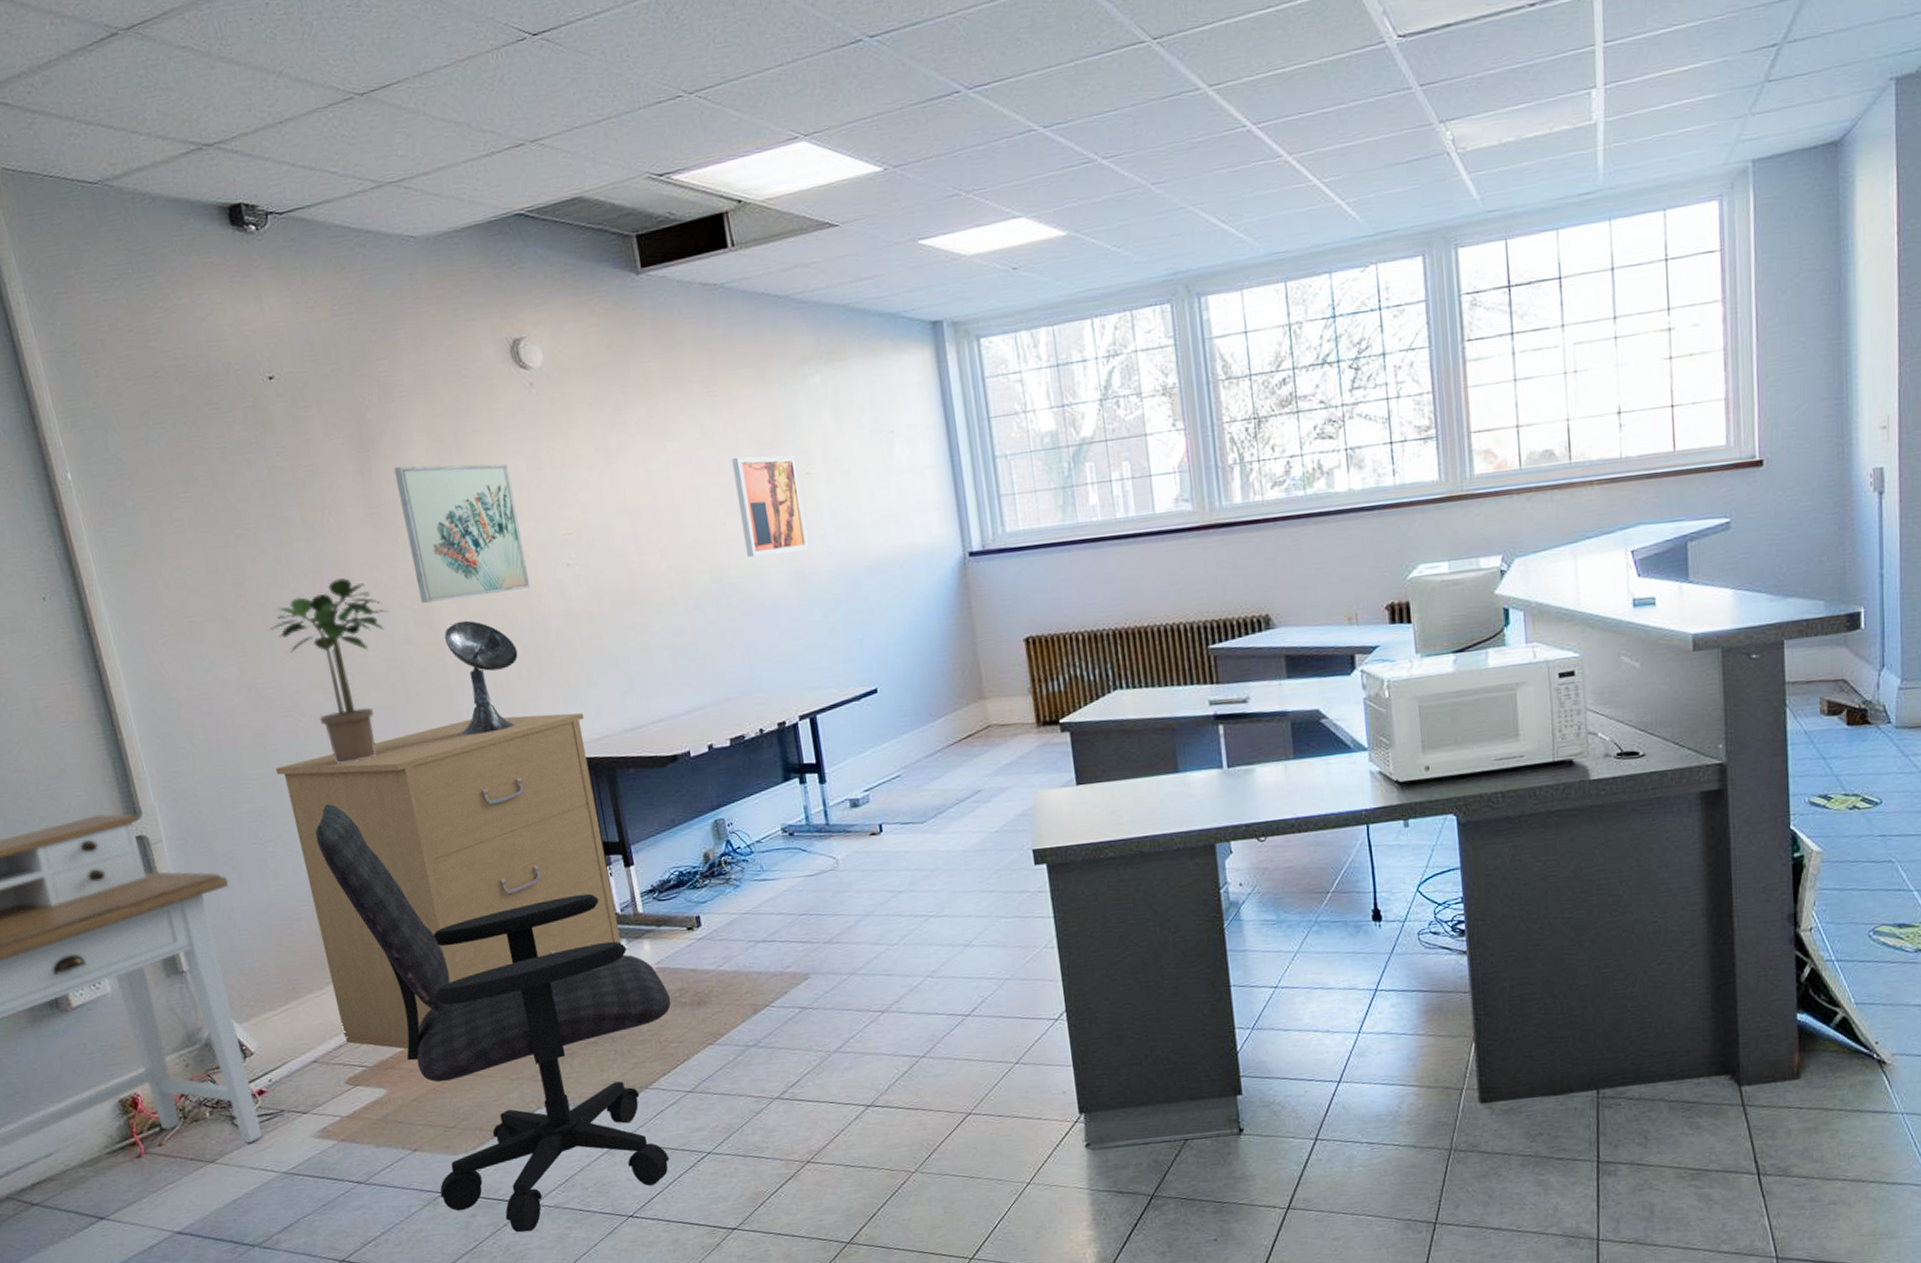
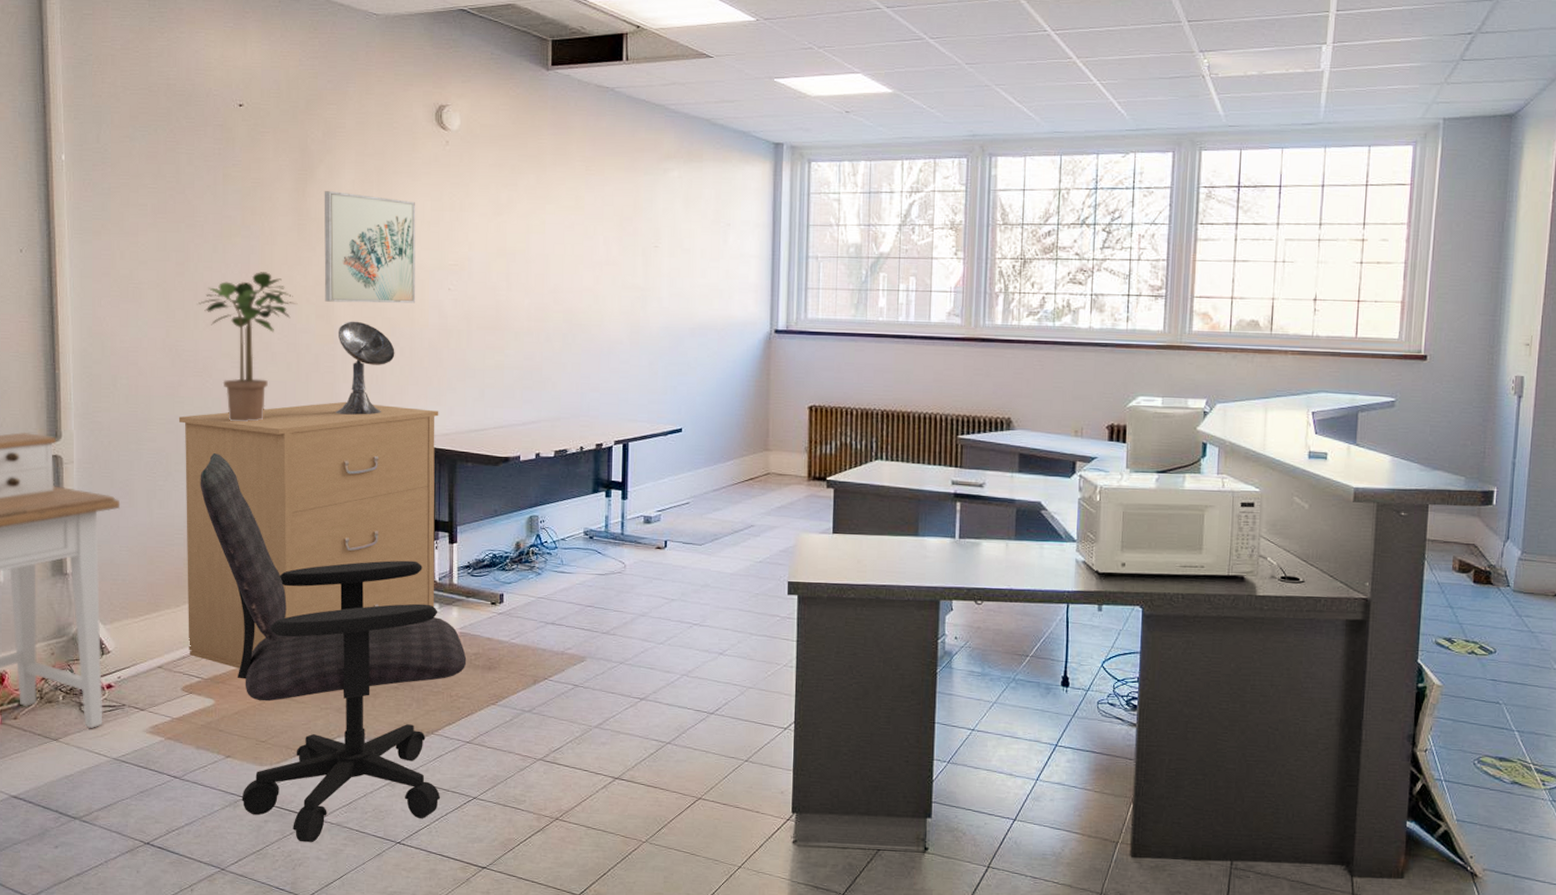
wall art: present [731,456,809,557] -> none [594,225,647,307]

